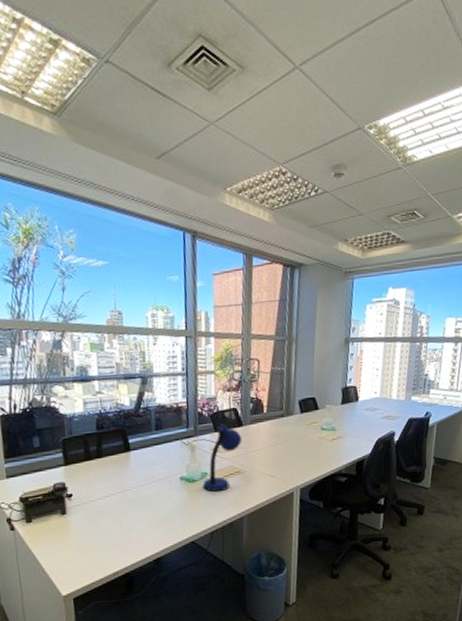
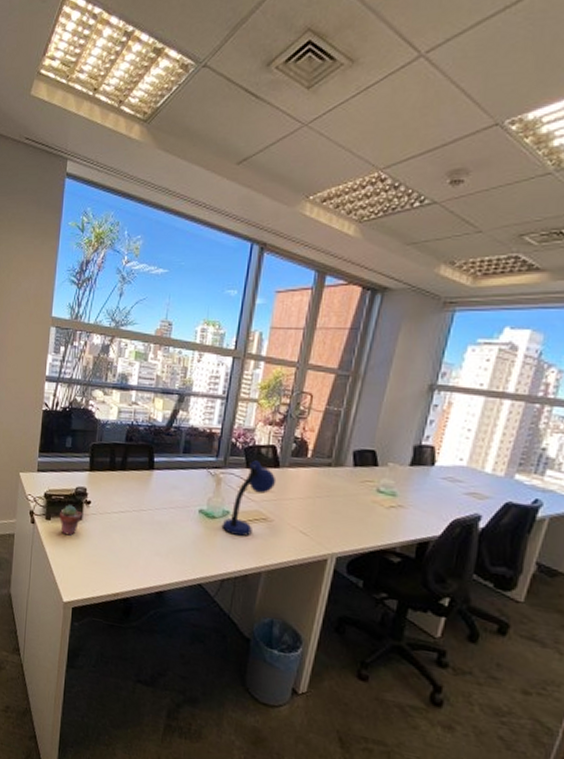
potted succulent: none [40,502,66,533] -> present [59,505,82,536]

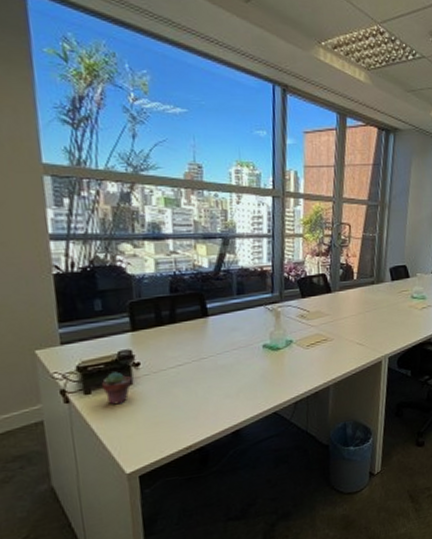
desk lamp: present [221,460,277,537] -> none [287,289,331,361]

